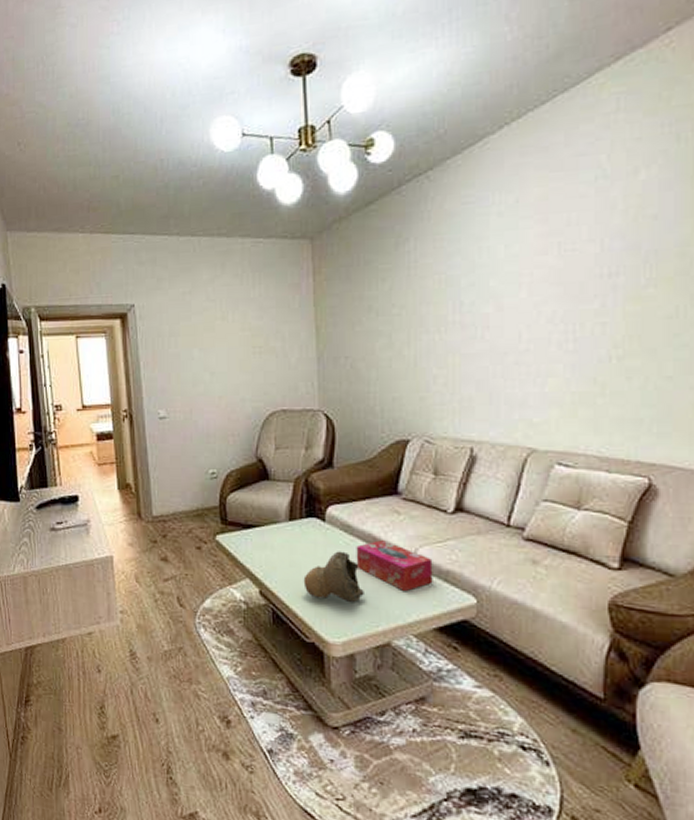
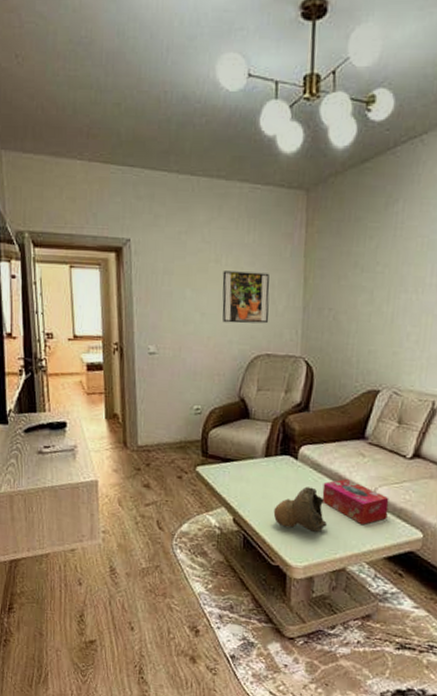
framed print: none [230,326,282,381] -> present [222,271,270,324]

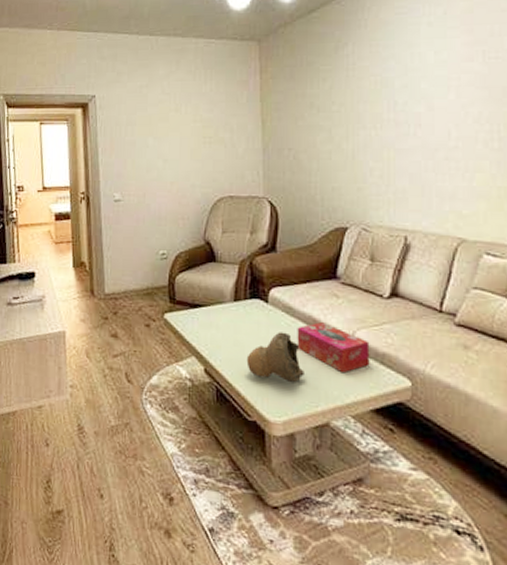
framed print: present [222,271,270,324] -> none [183,118,230,168]

